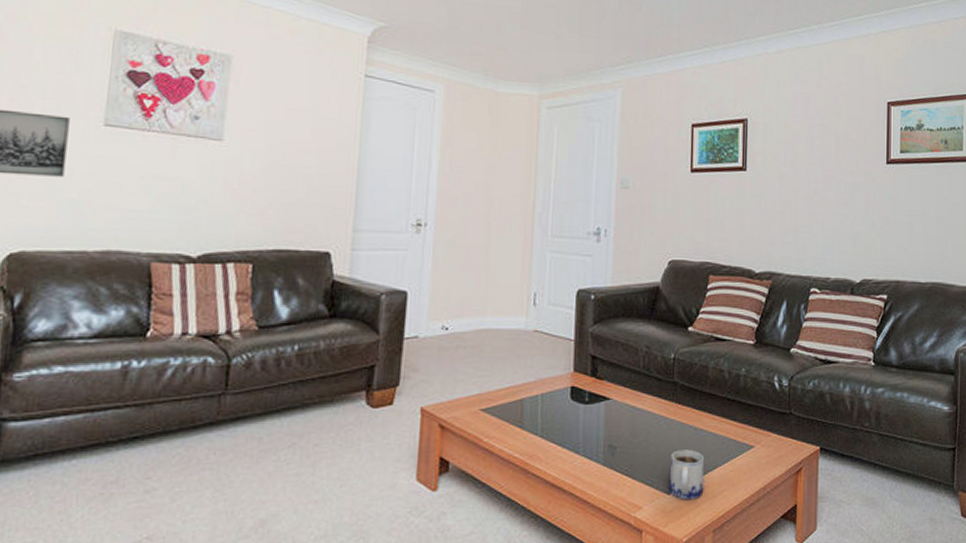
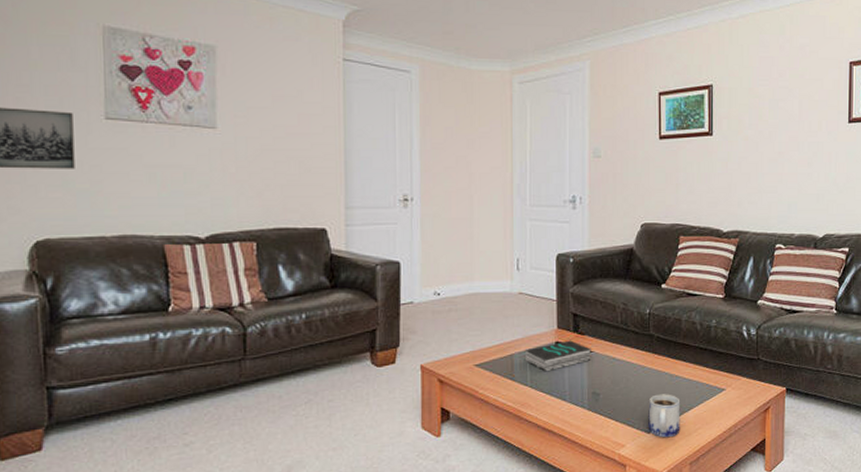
book: none [536,385,610,420] -> present [524,340,591,372]

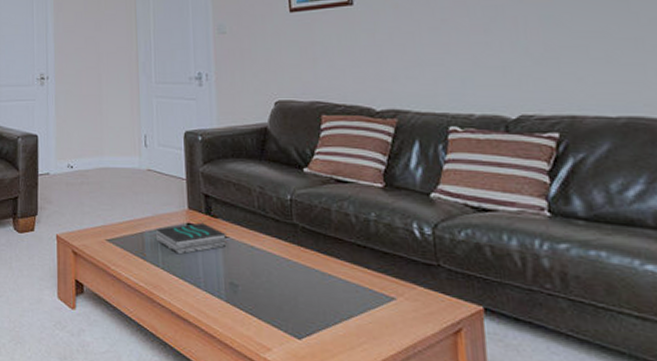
mug: present [648,394,681,438] -> none [297,294,340,349]

